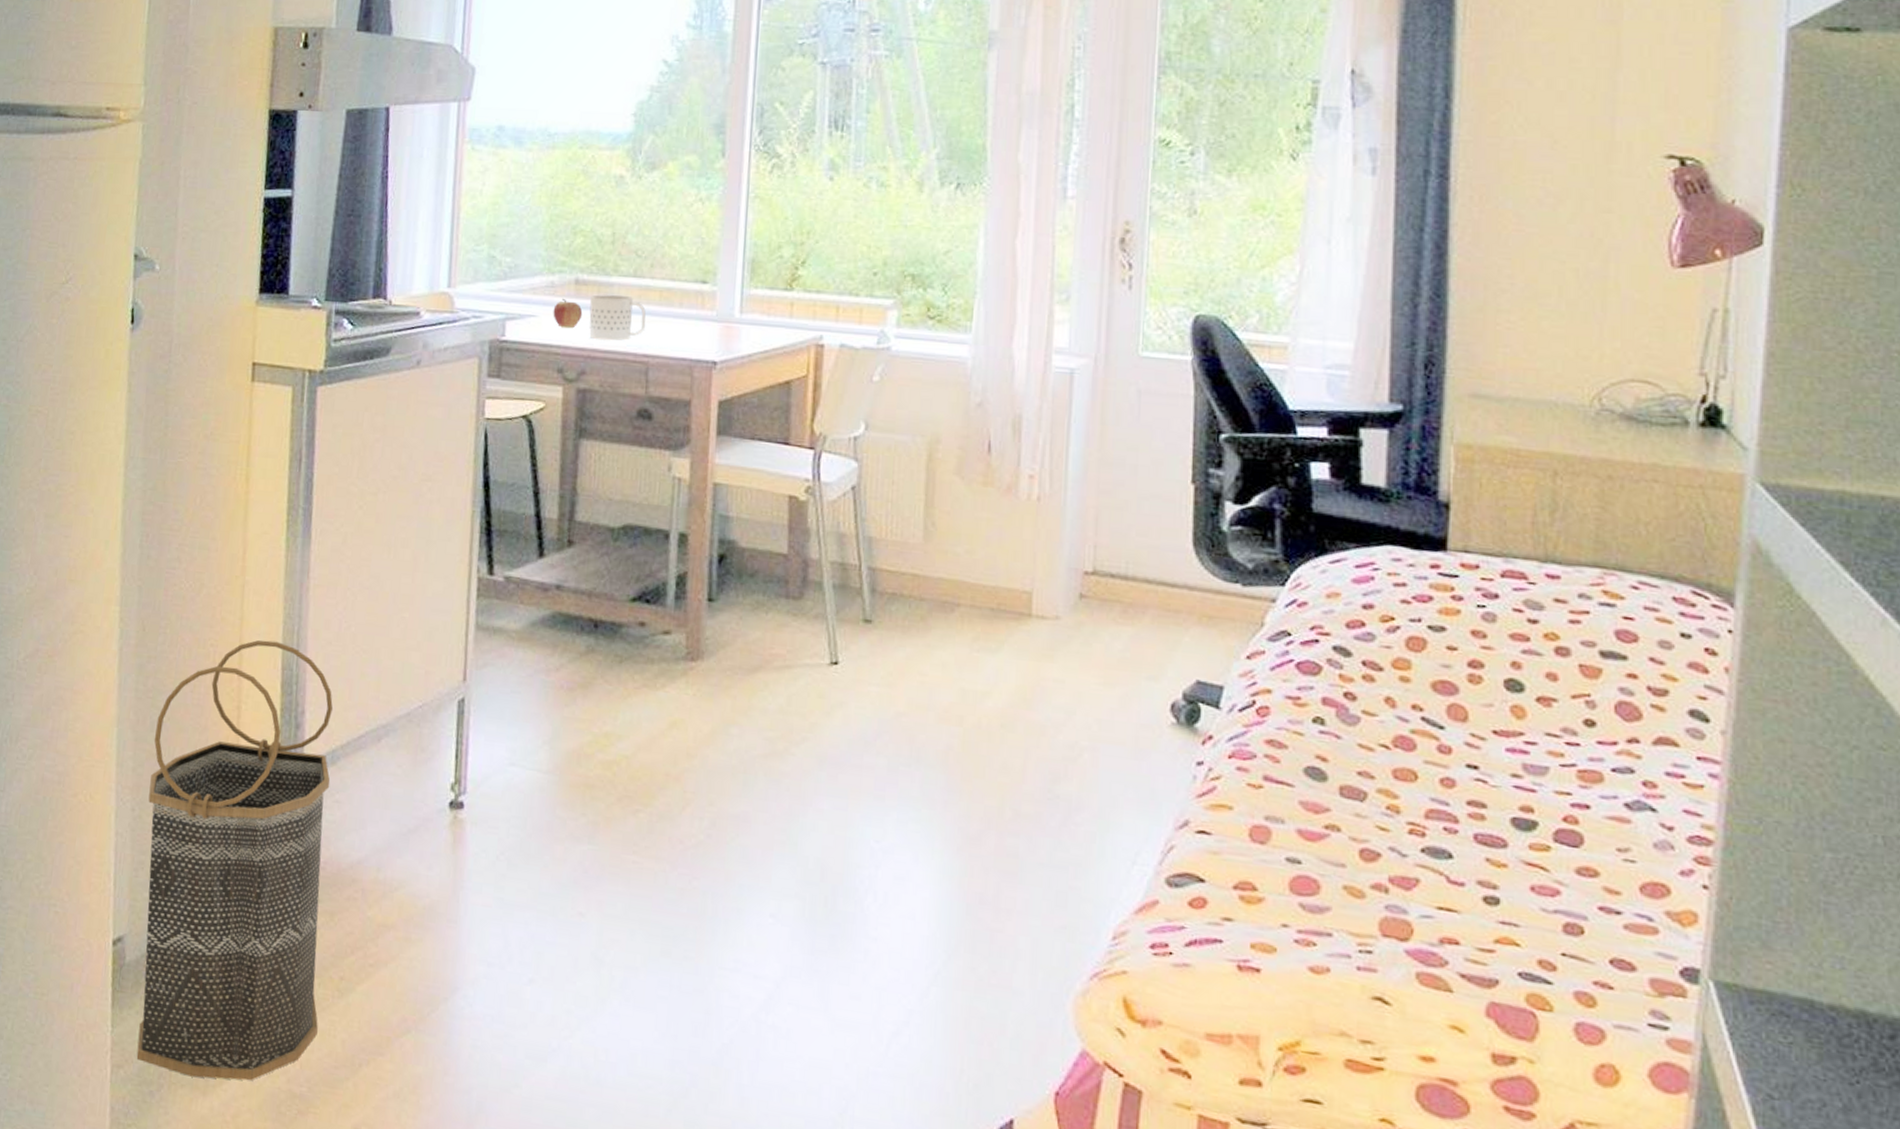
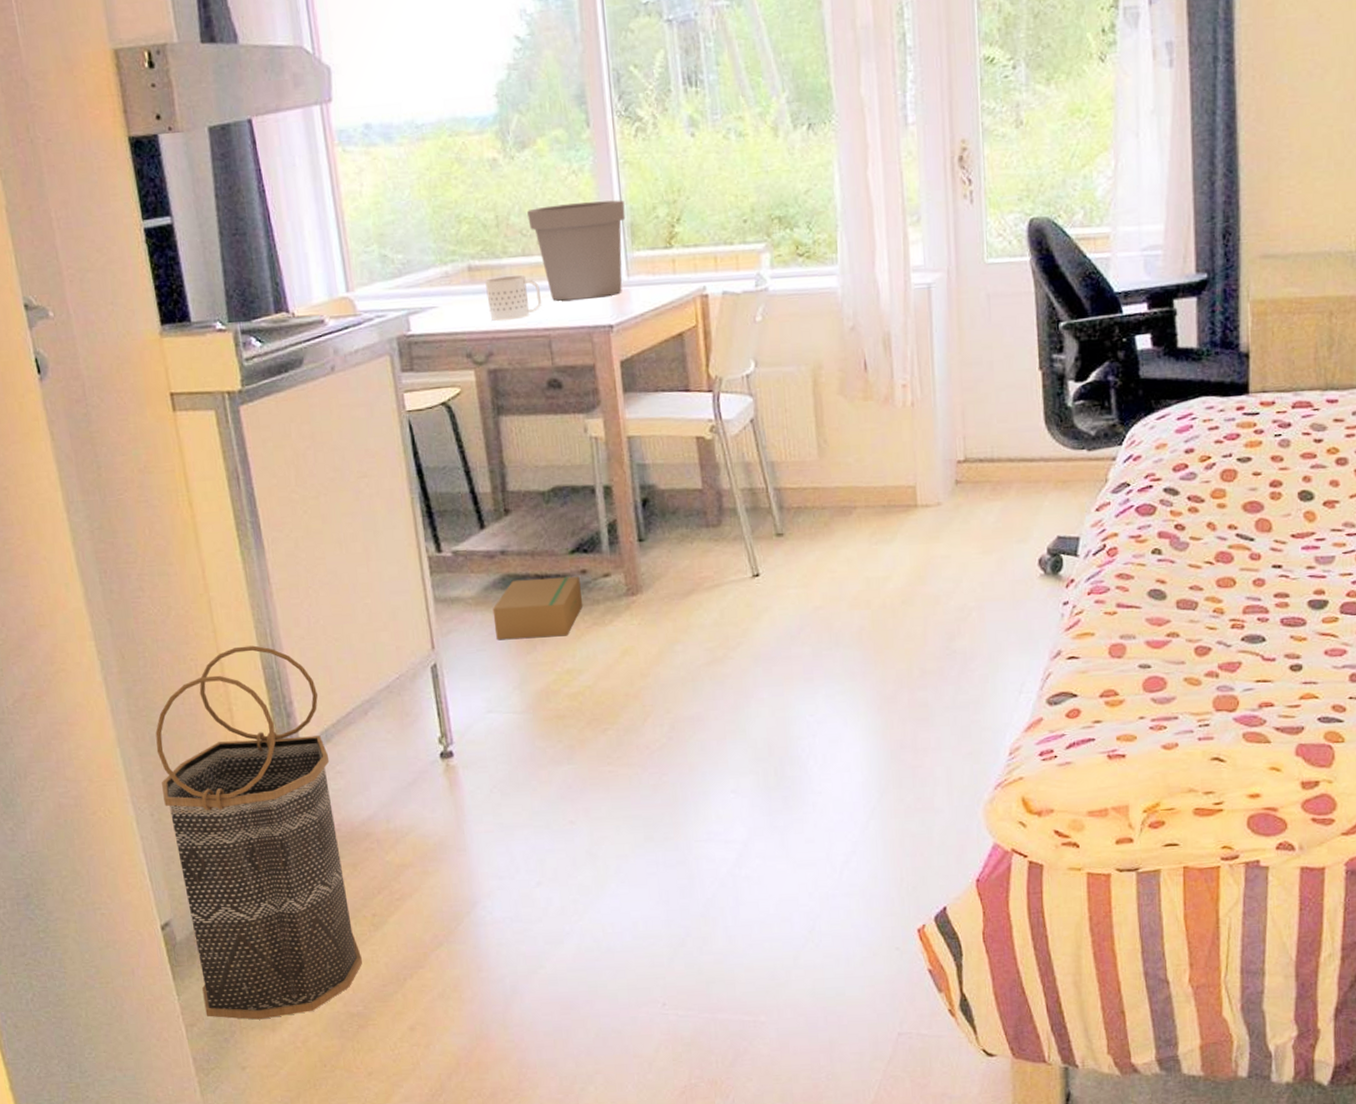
box: none [534,620,637,694] -> present [492,576,583,640]
fruit: present [553,298,583,328] -> none [452,286,481,314]
flower pot: none [645,230,749,331] -> present [527,200,626,301]

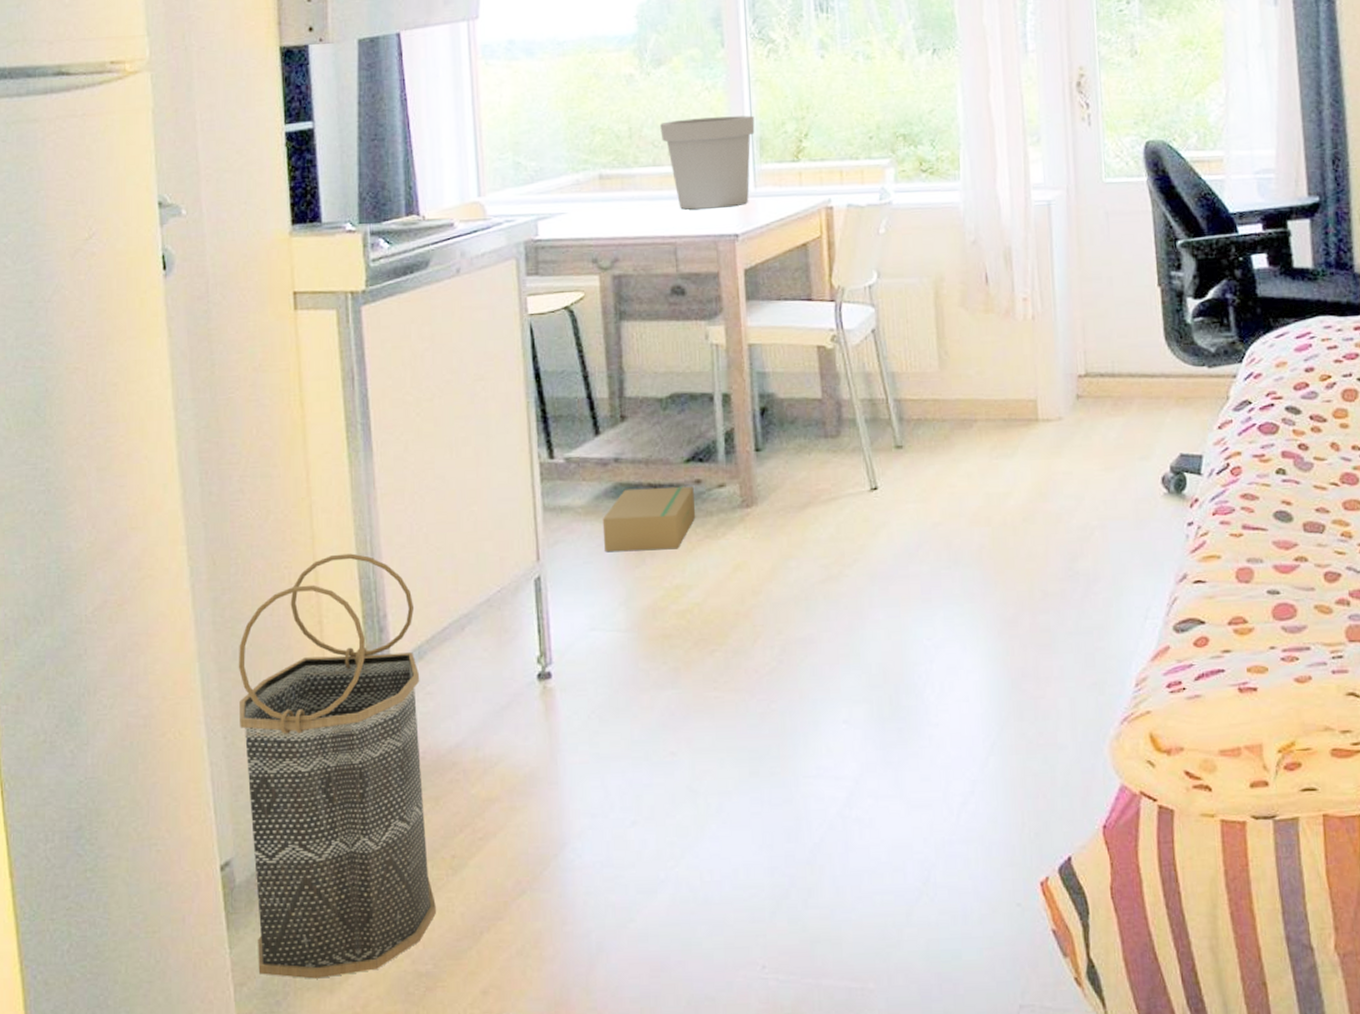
mug: present [485,275,542,322] -> none [615,184,670,229]

